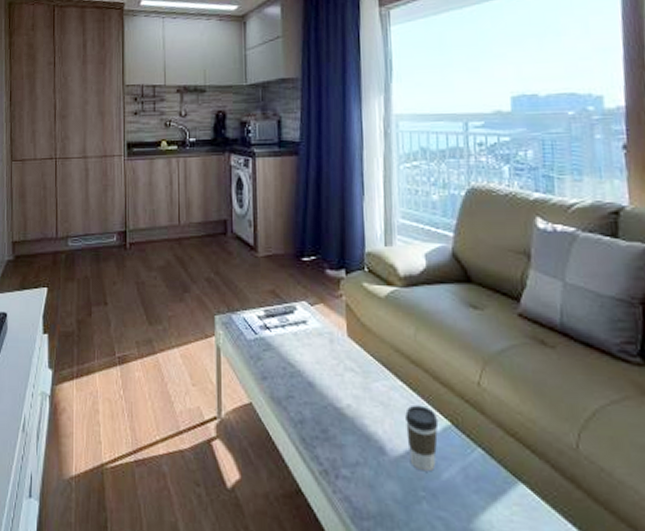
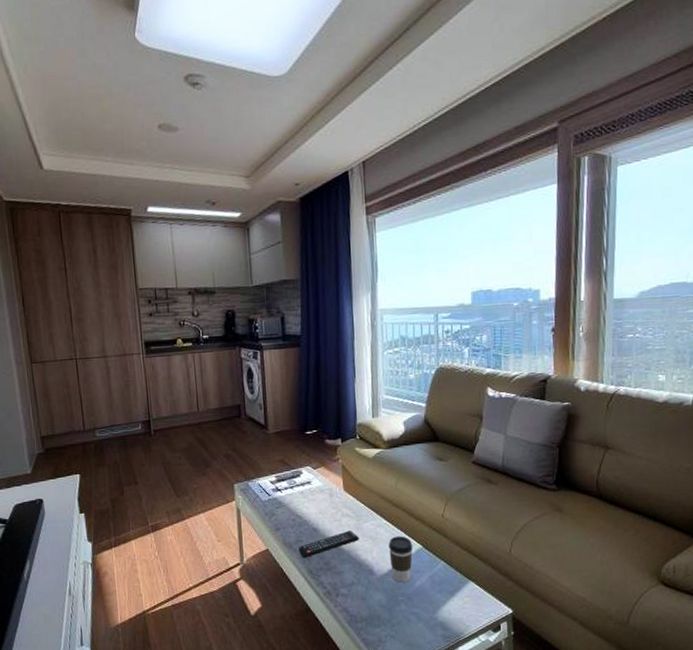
remote control: none [289,390,366,422] -> present [299,531,359,559]

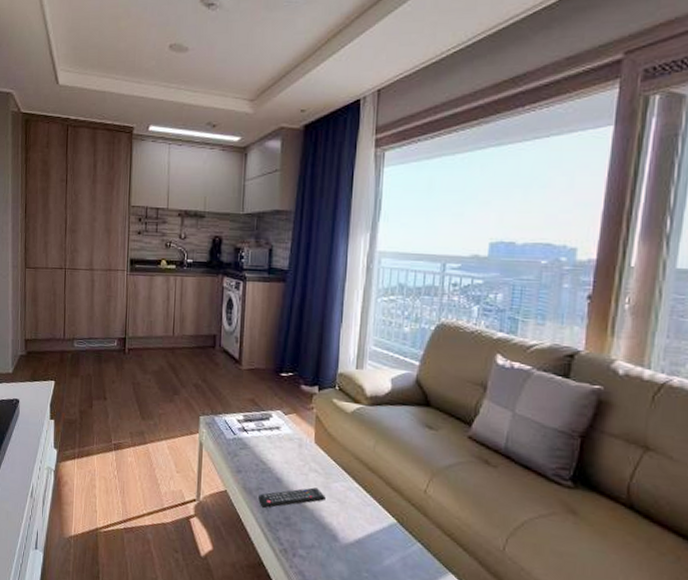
coffee cup: present [389,536,413,583] -> none [357,504,386,558]

